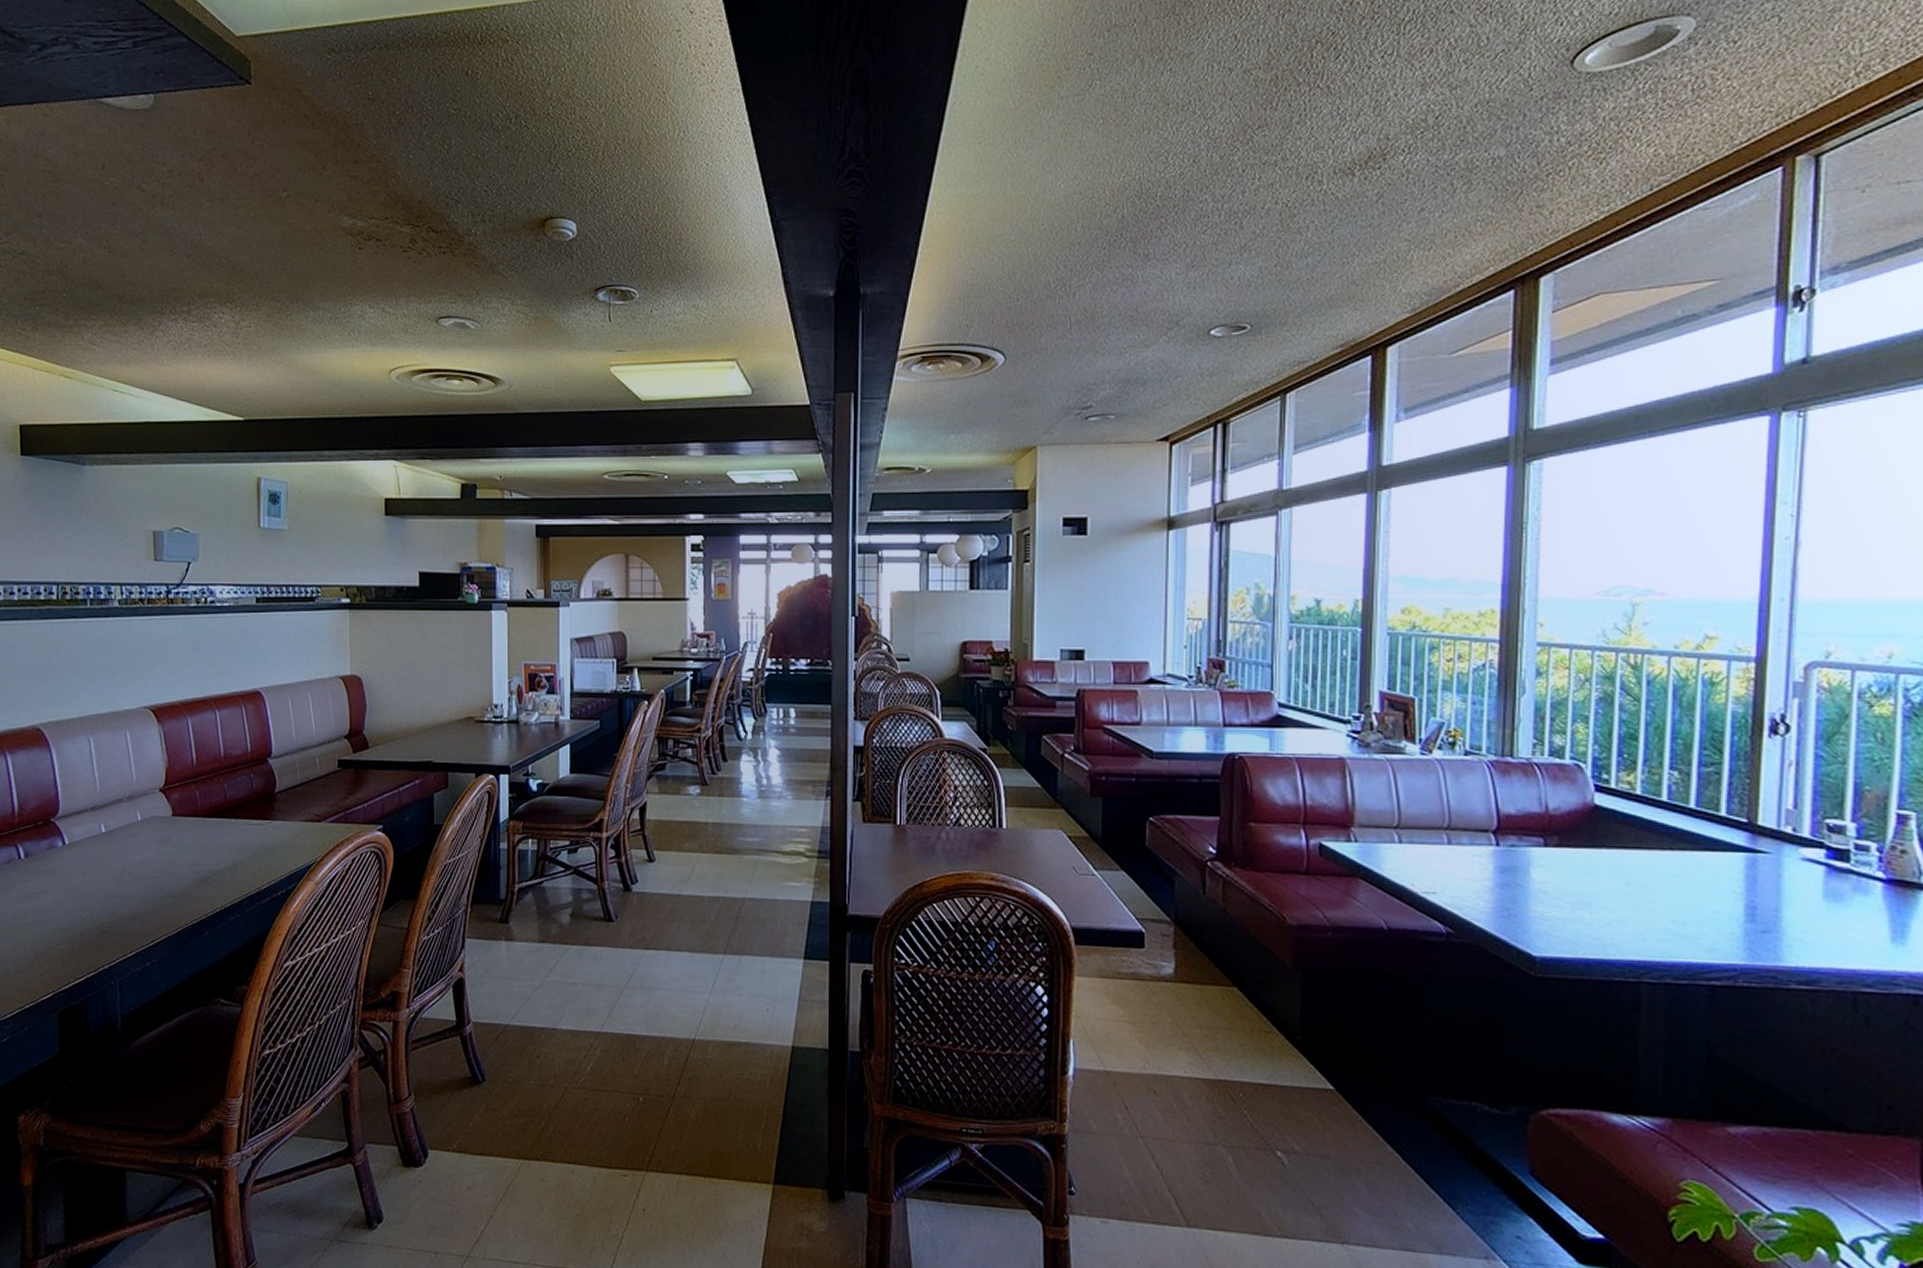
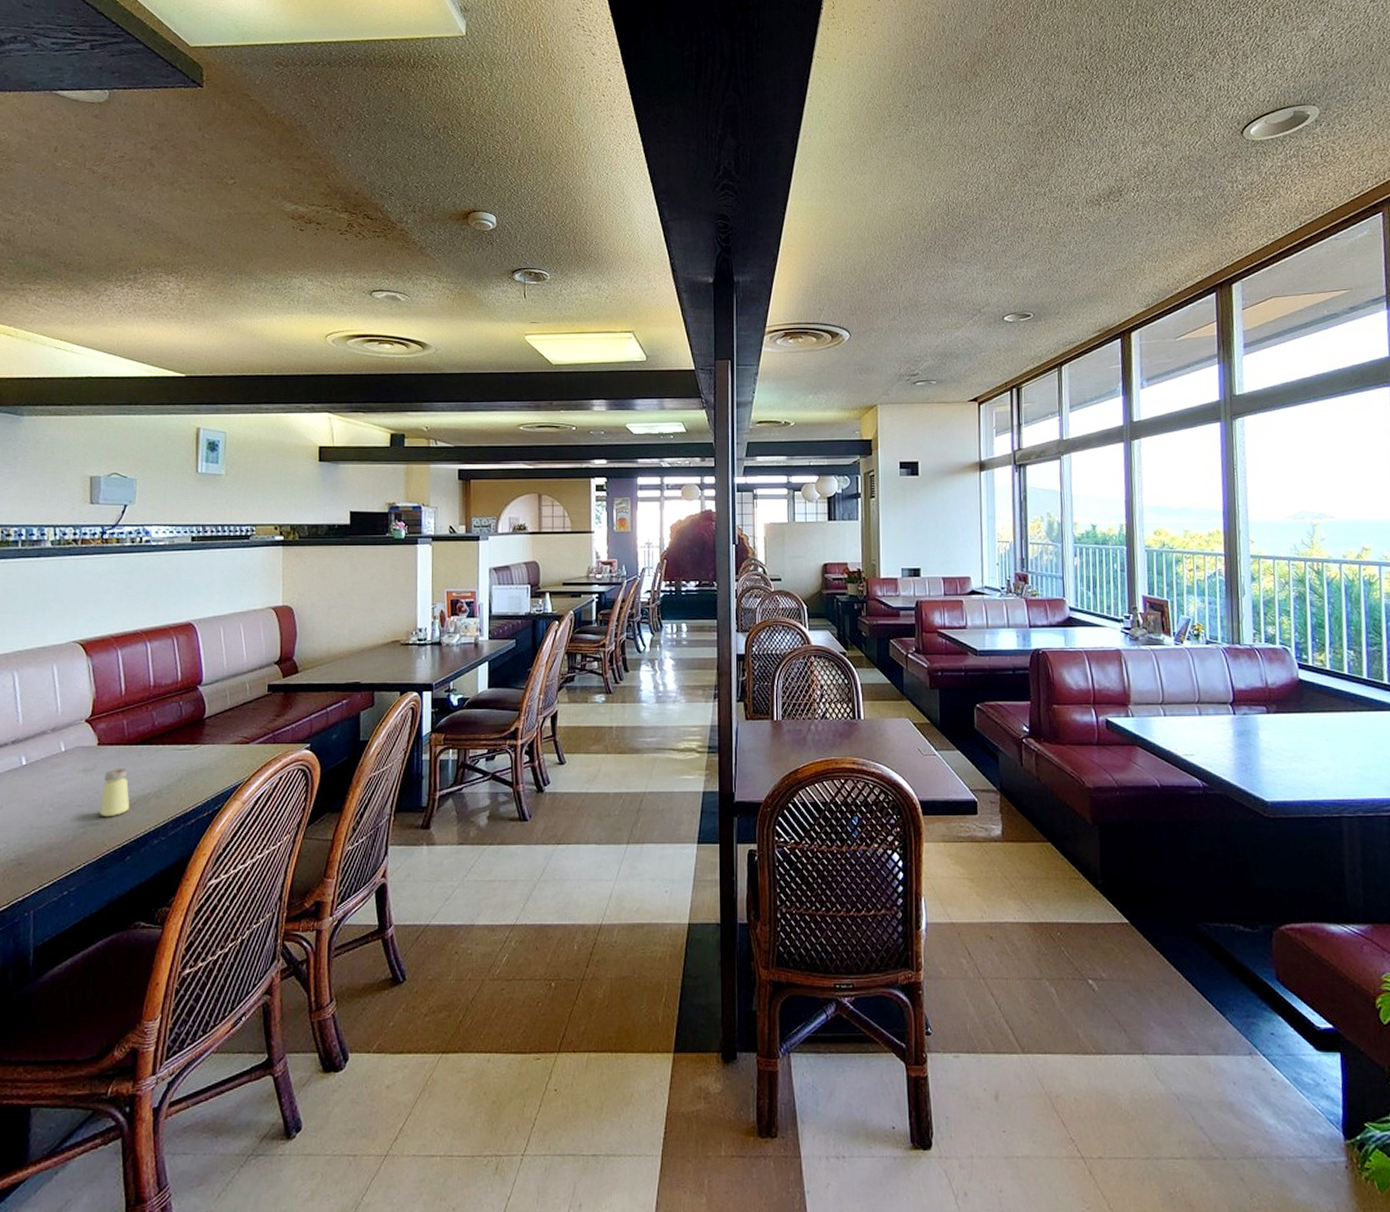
saltshaker: none [177,841,206,891] -> present [100,769,130,817]

